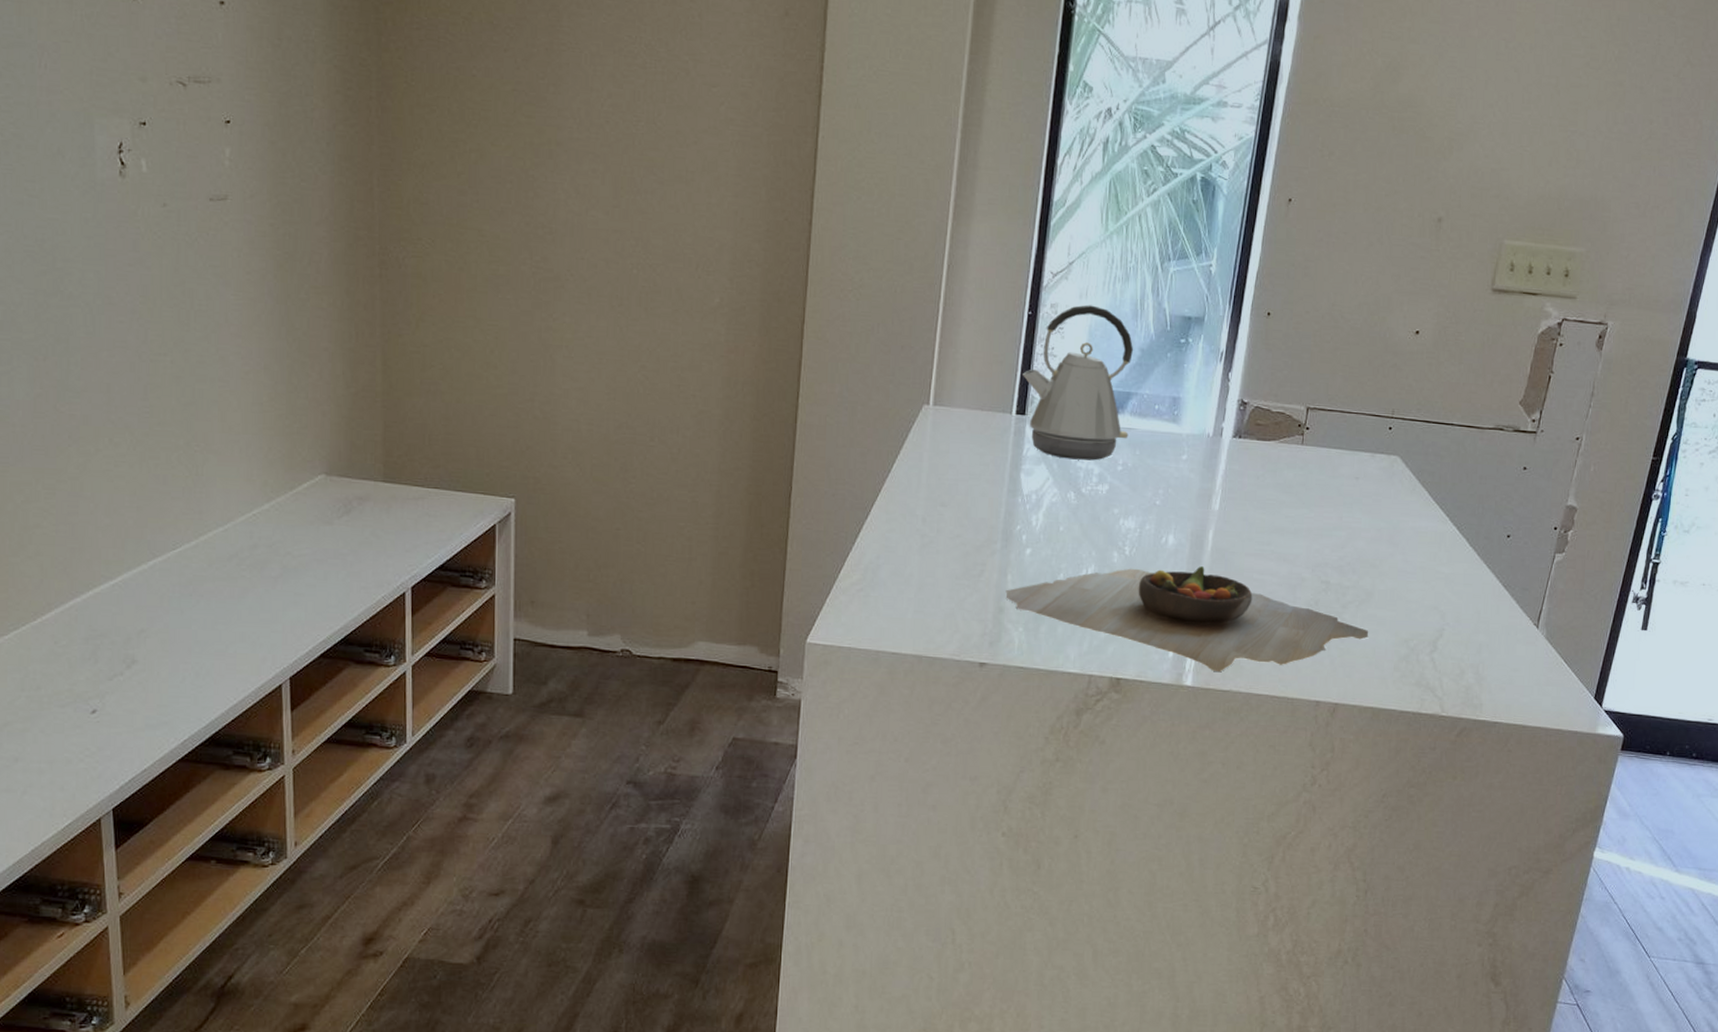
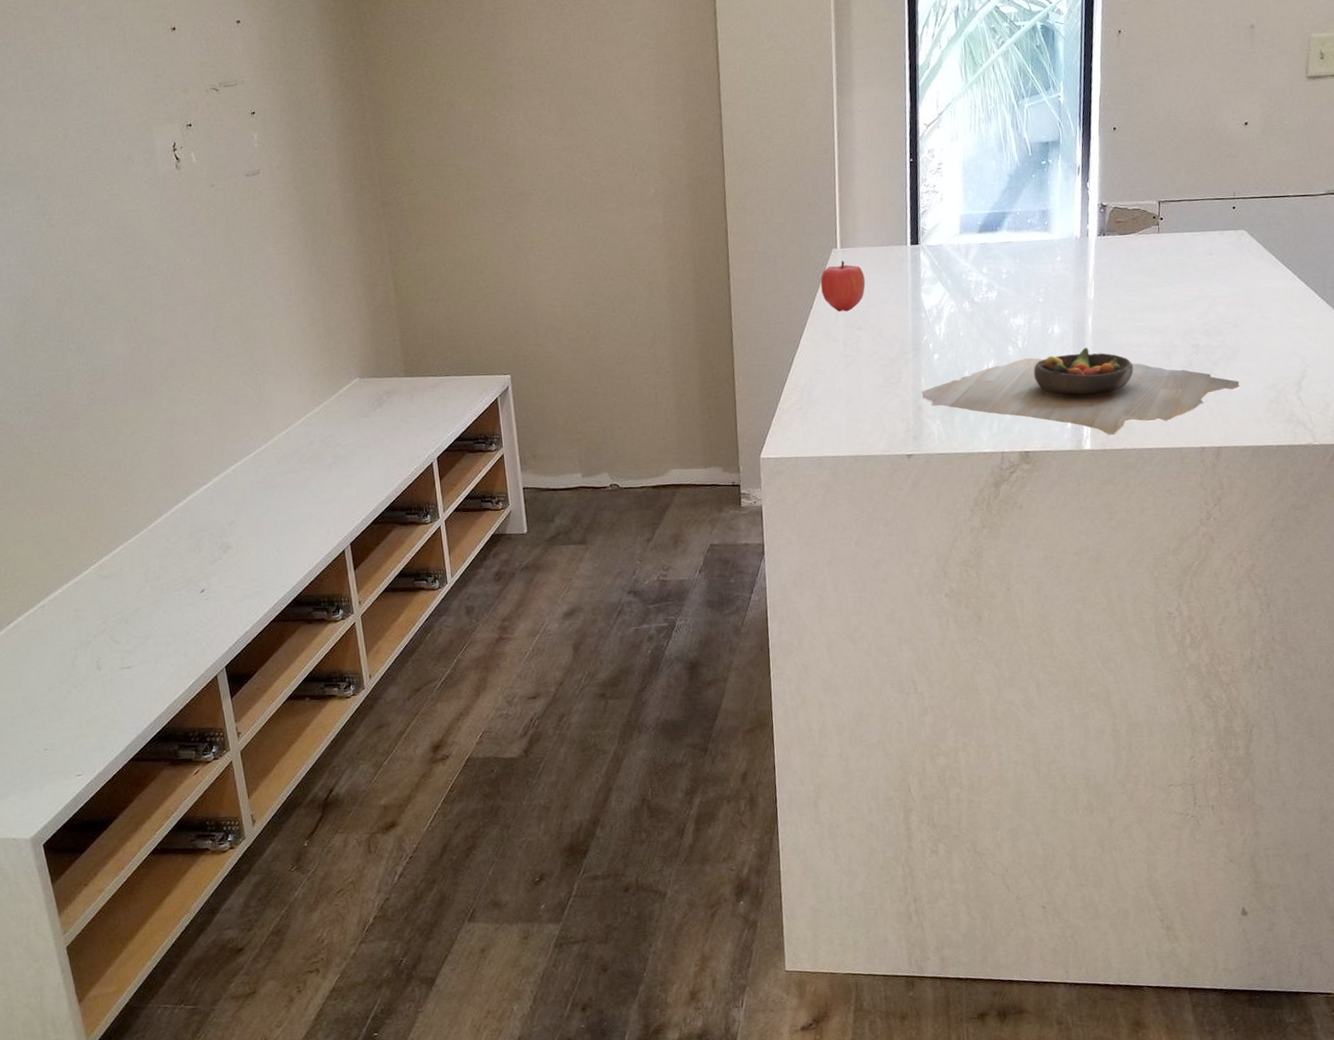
fruit: none [904,420,957,483] -> present [820,260,865,312]
kettle: present [1023,305,1134,461] -> none [912,145,1008,275]

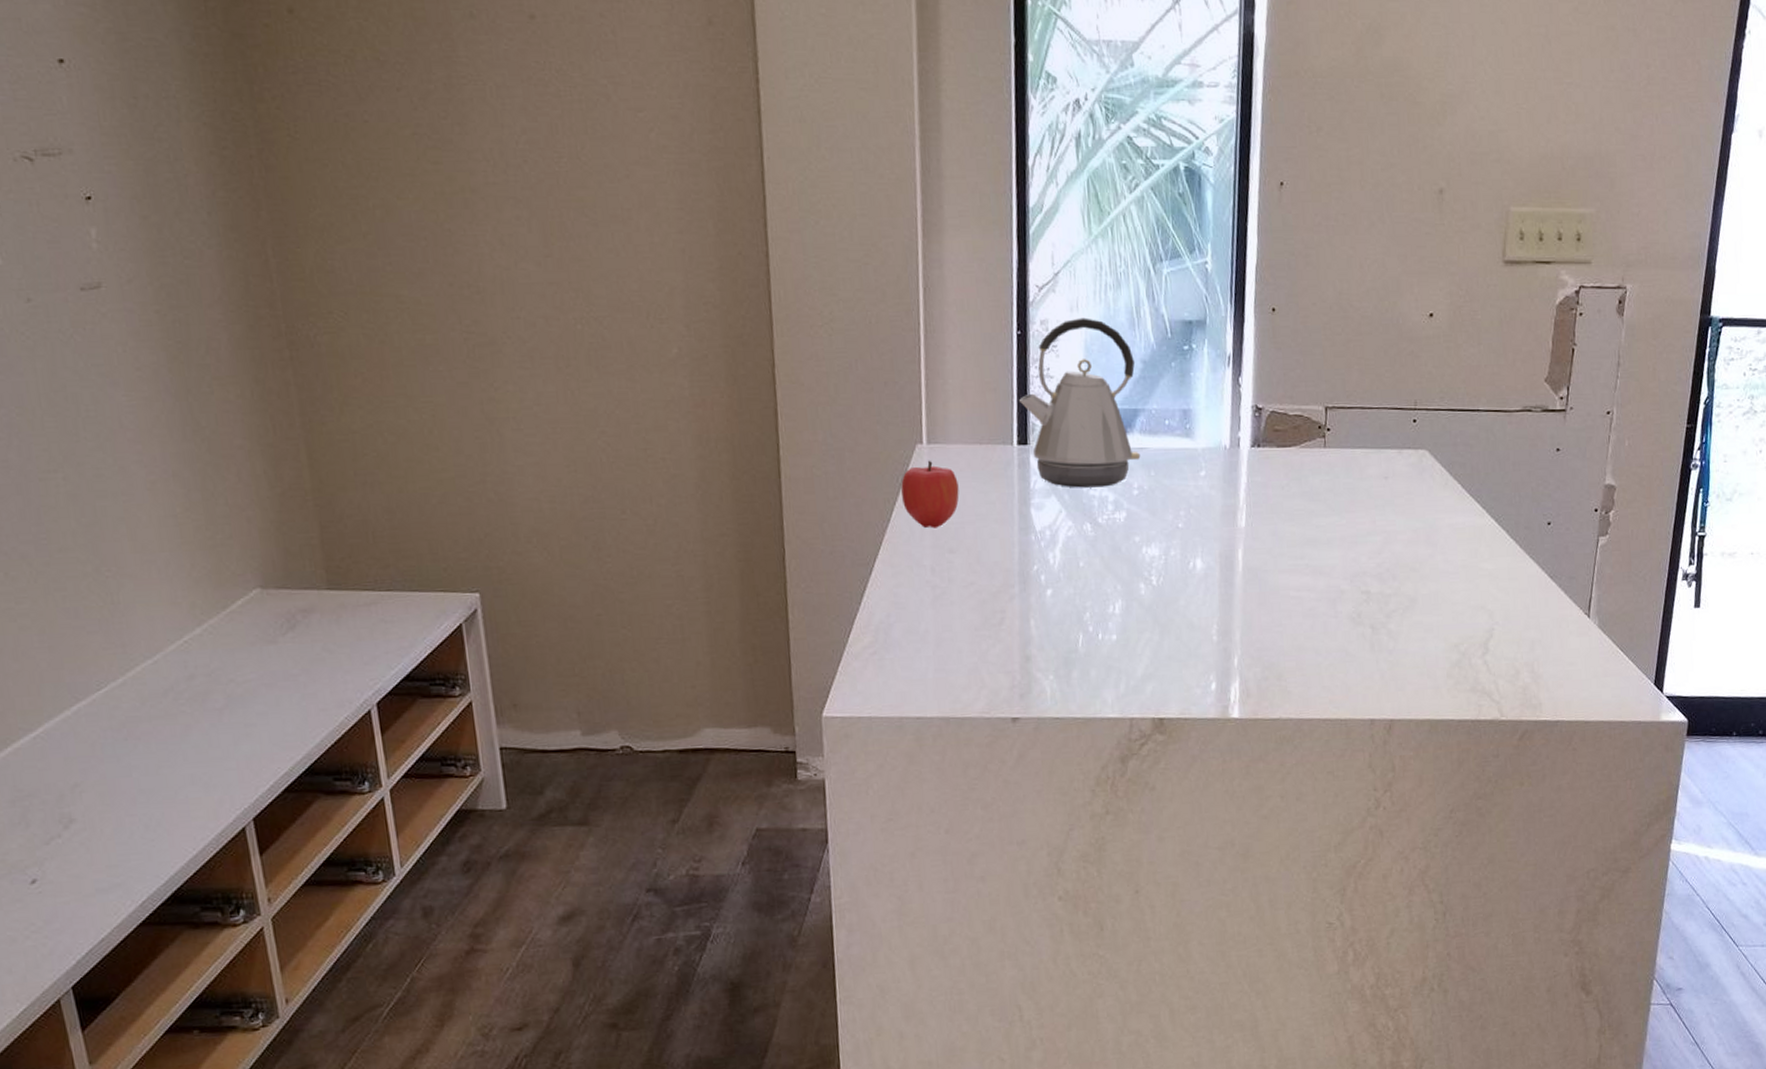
kettle: none [912,145,1008,275] -> present [1020,318,1141,488]
cutting board: present [921,348,1240,435] -> none [1030,589,1417,701]

